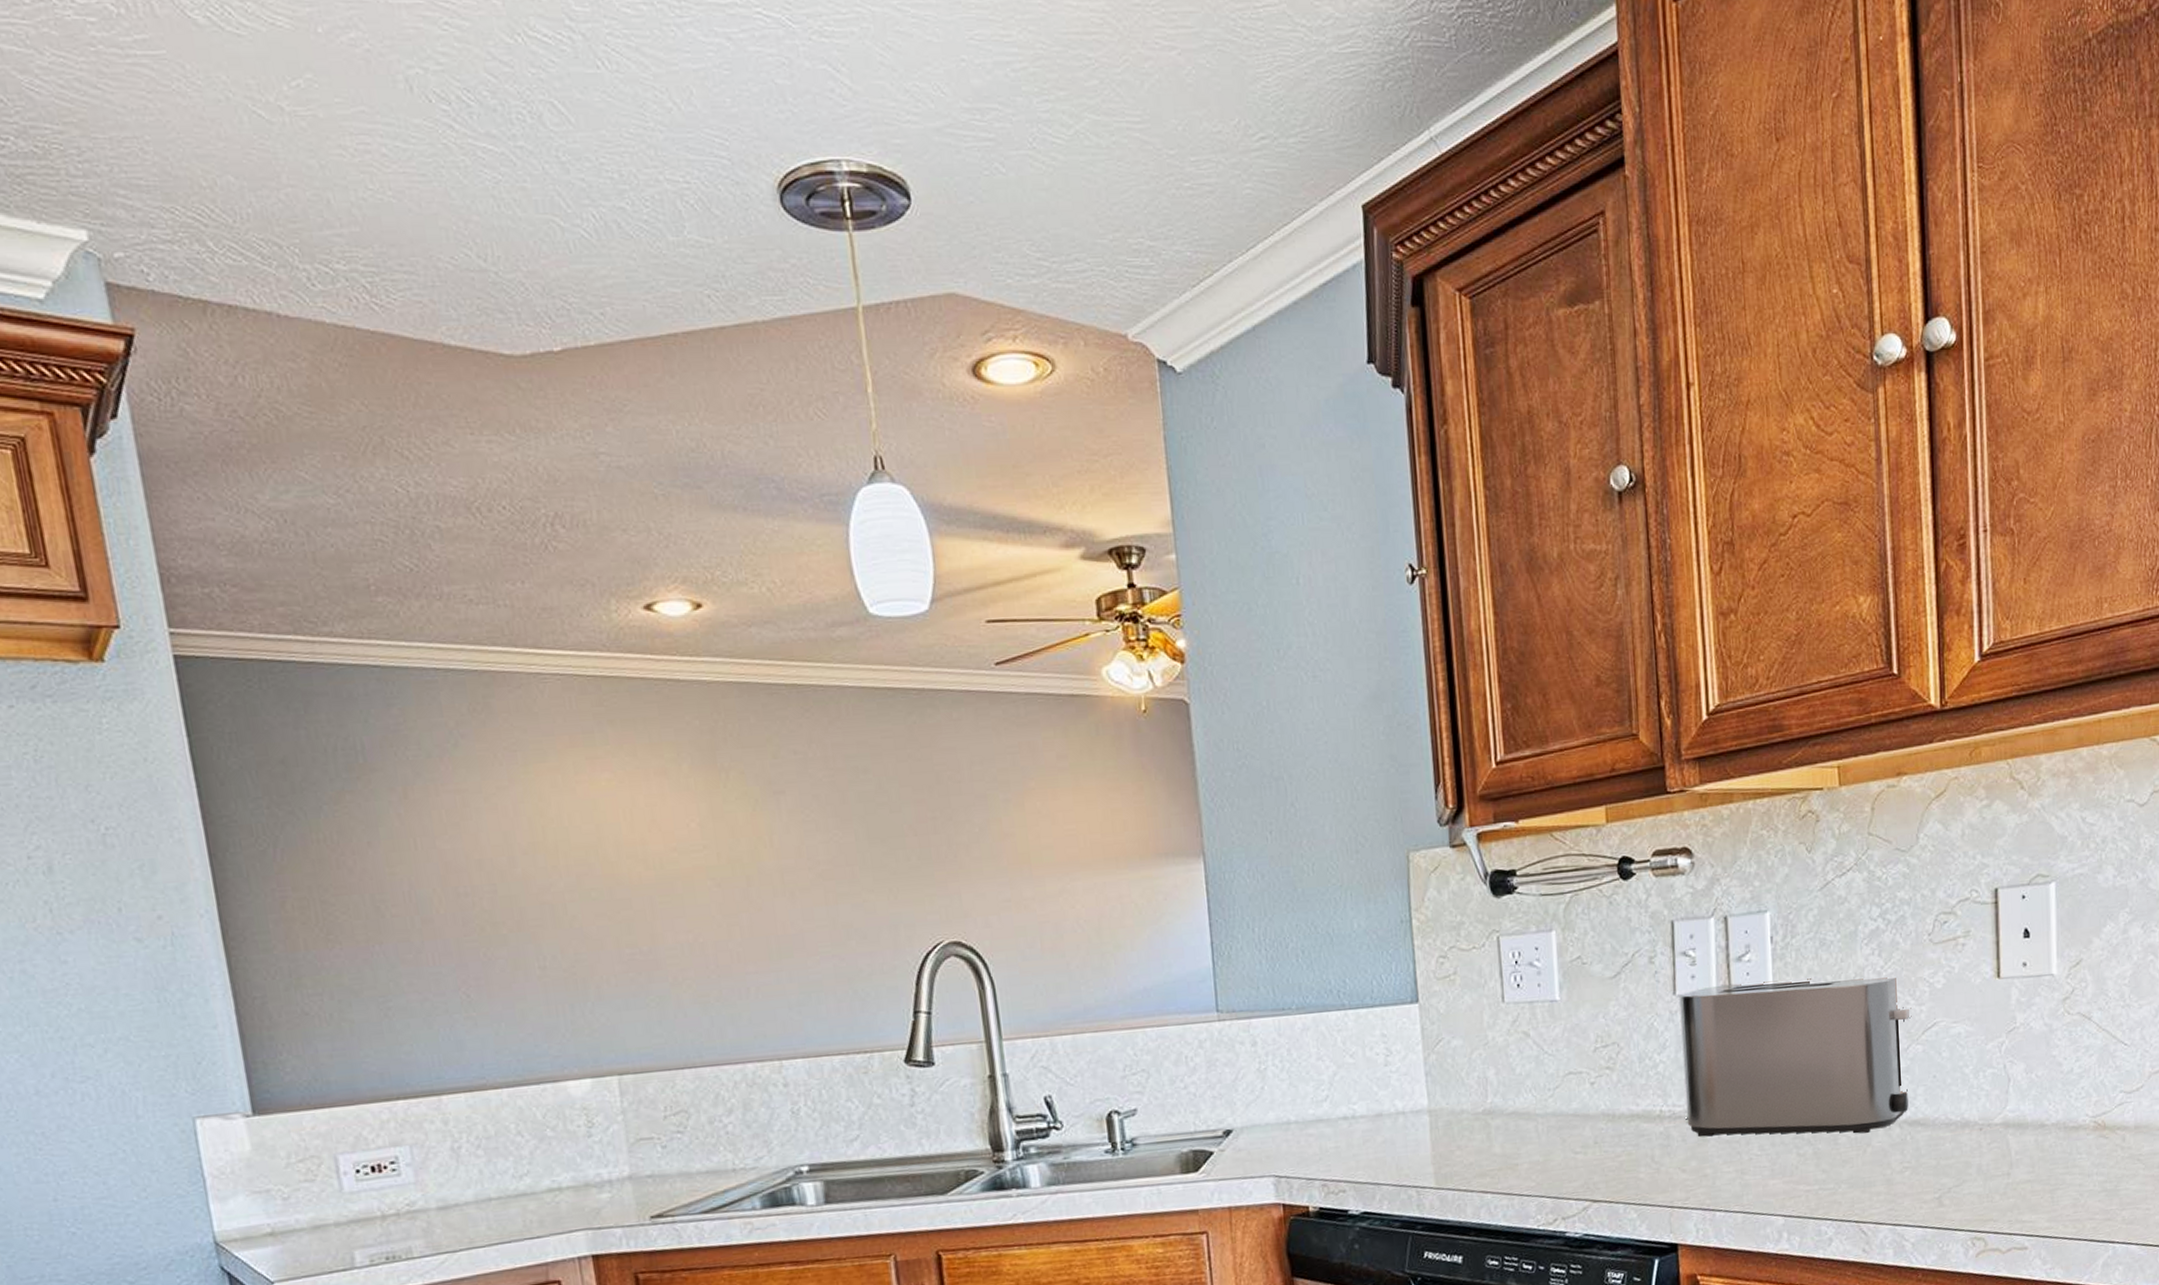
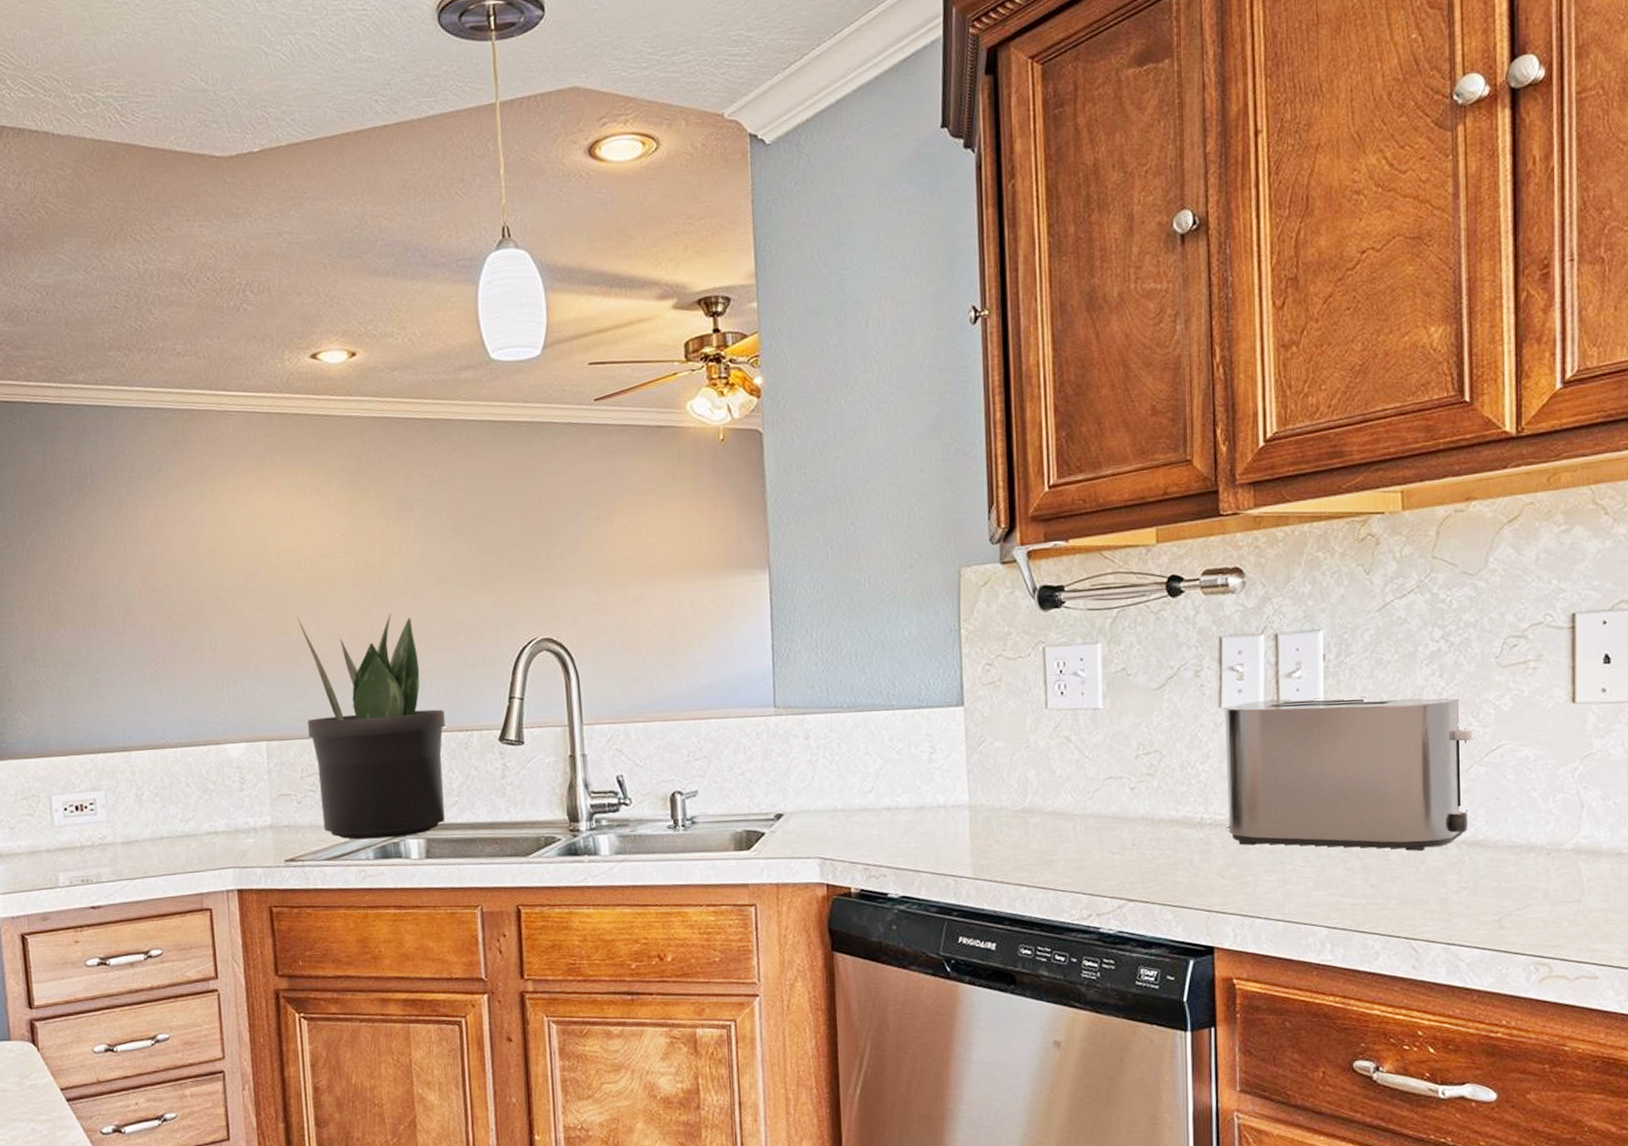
planter: none [647,917,845,1187] -> present [297,613,445,840]

